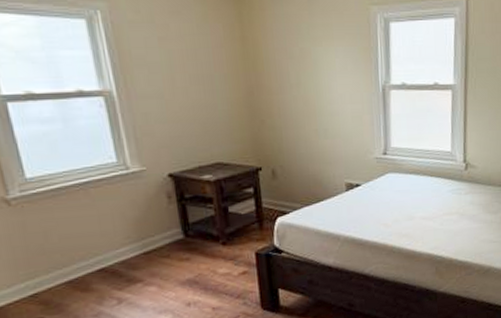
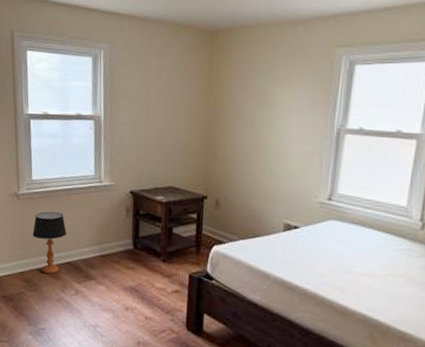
table lamp: none [40,212,92,288] -> present [32,211,67,274]

